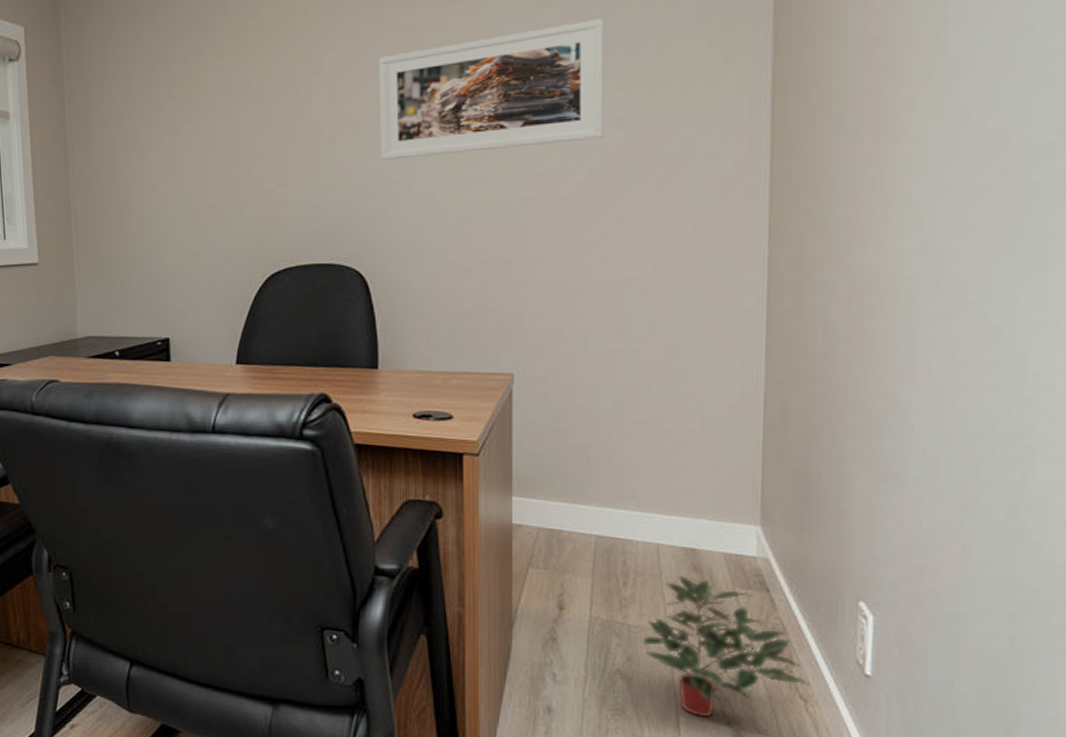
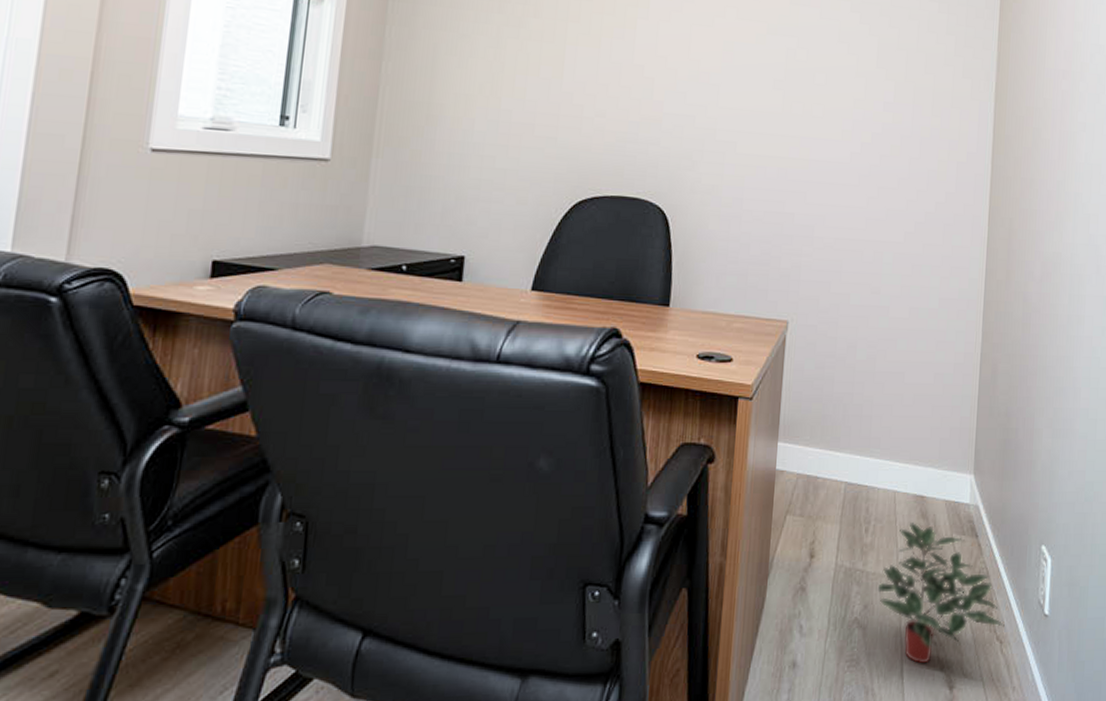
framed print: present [379,19,604,161] -> none [692,12,881,117]

